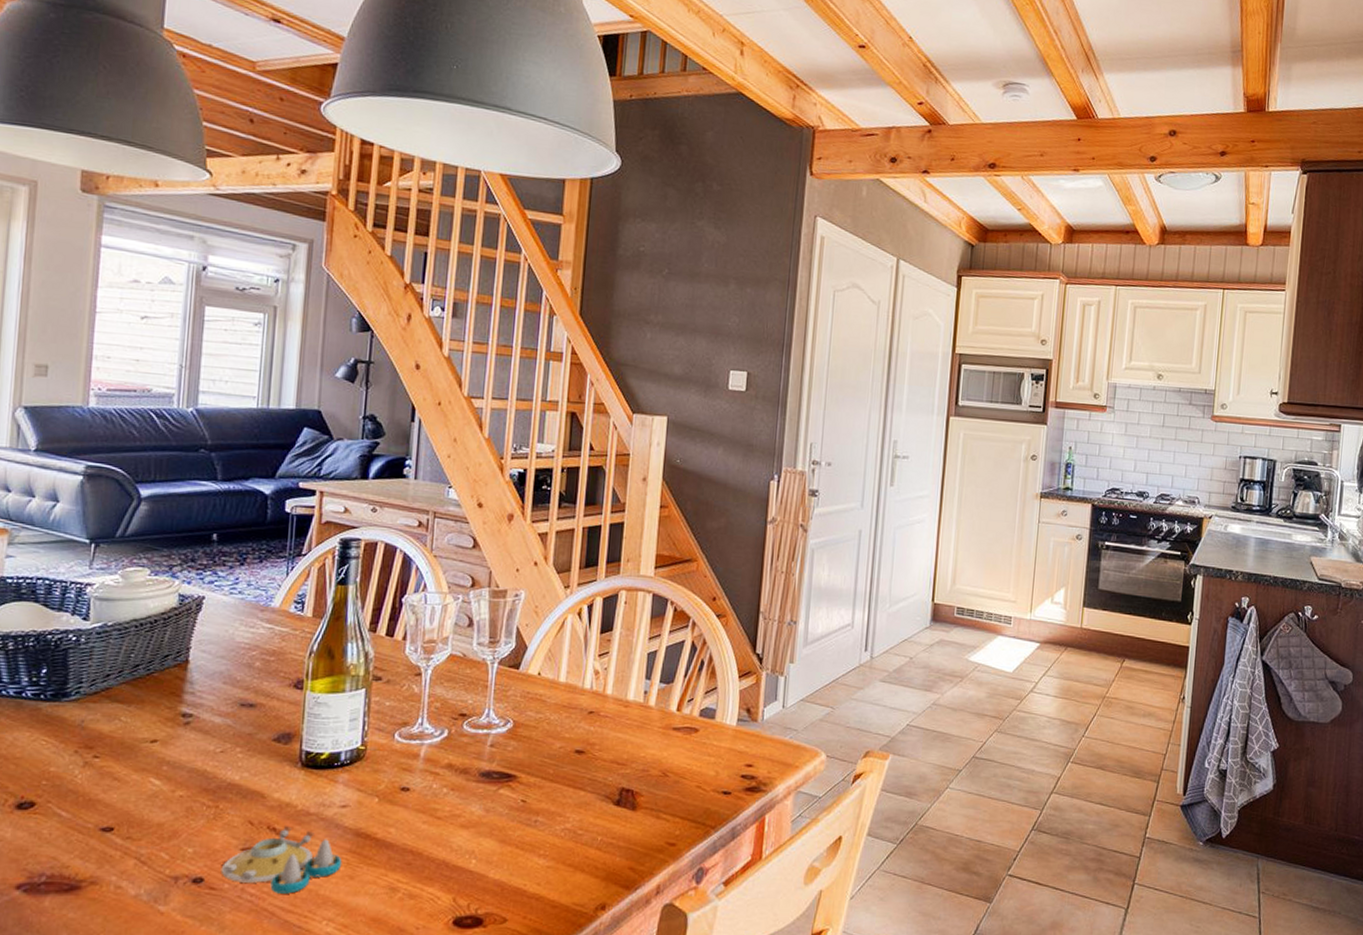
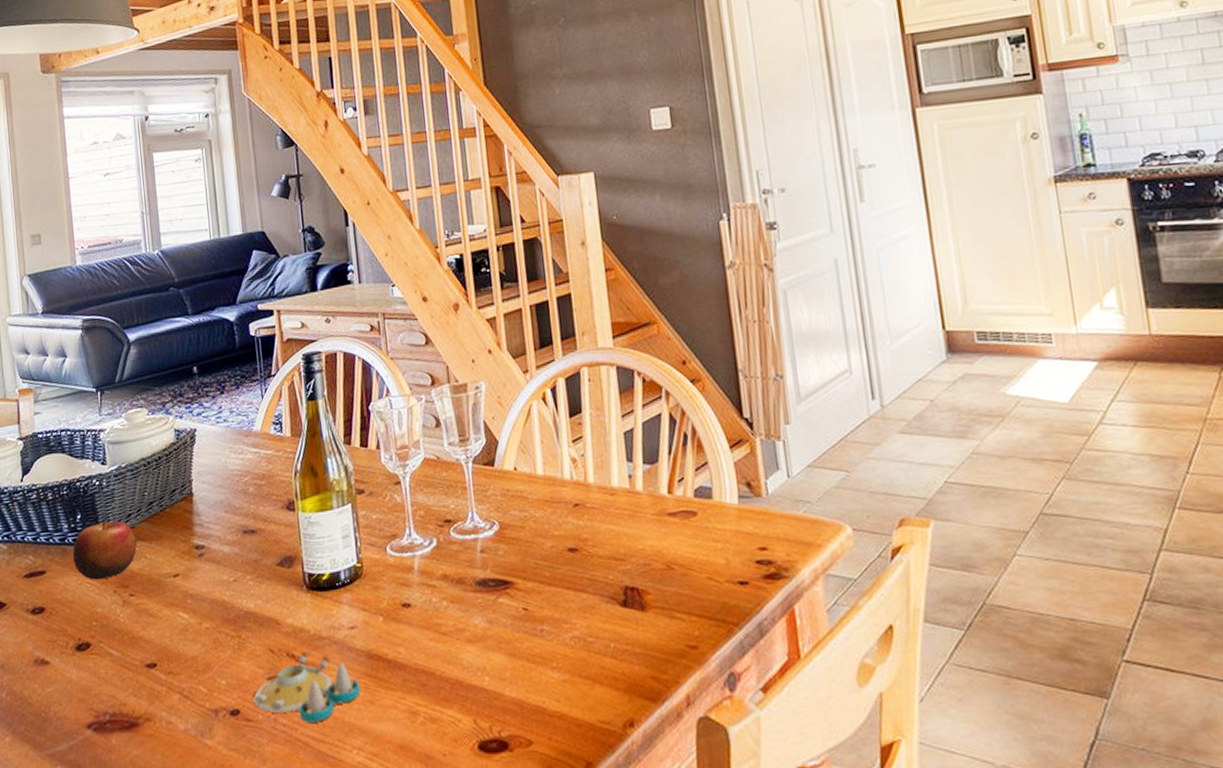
apple: none [29,677,112,739] -> present [73,520,137,580]

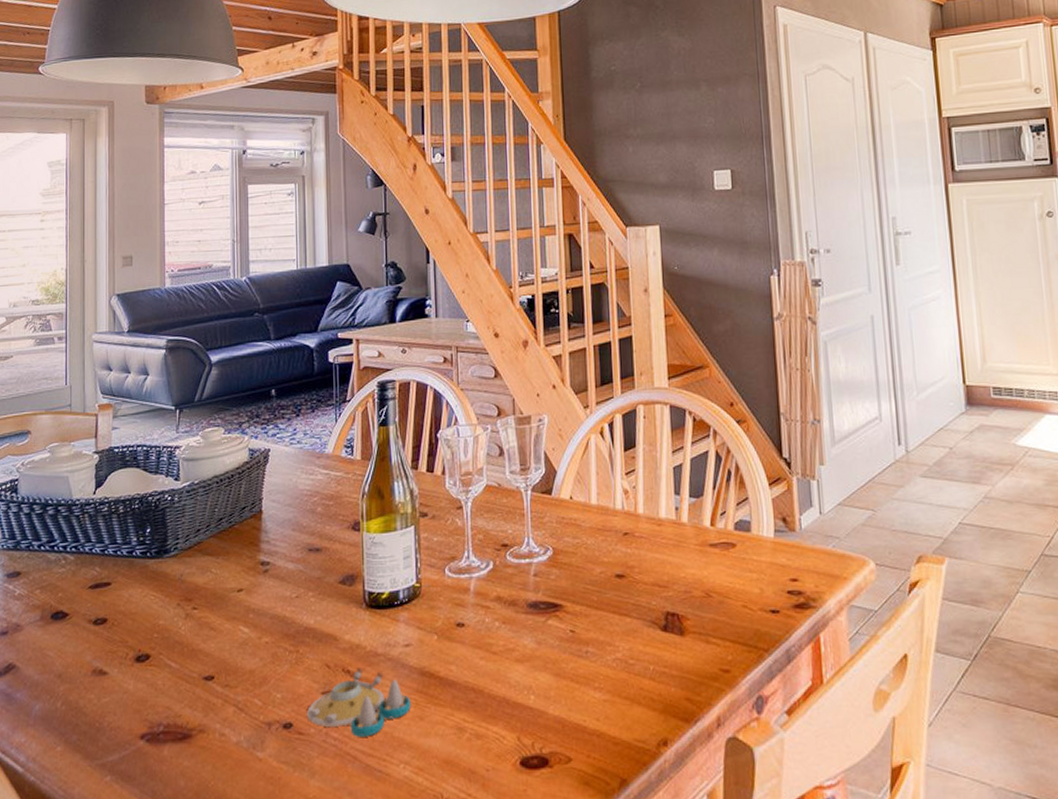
apple: present [73,520,137,580] -> none [140,534,203,593]

